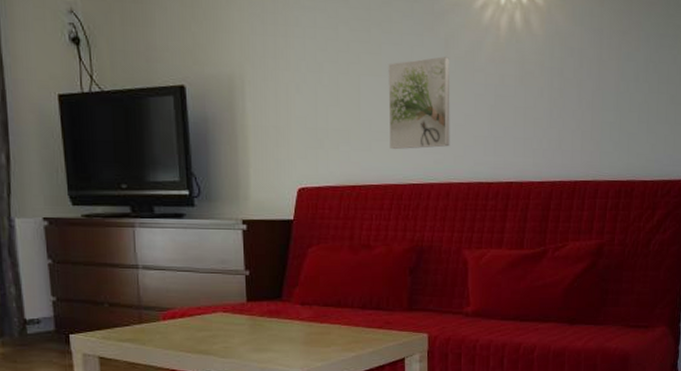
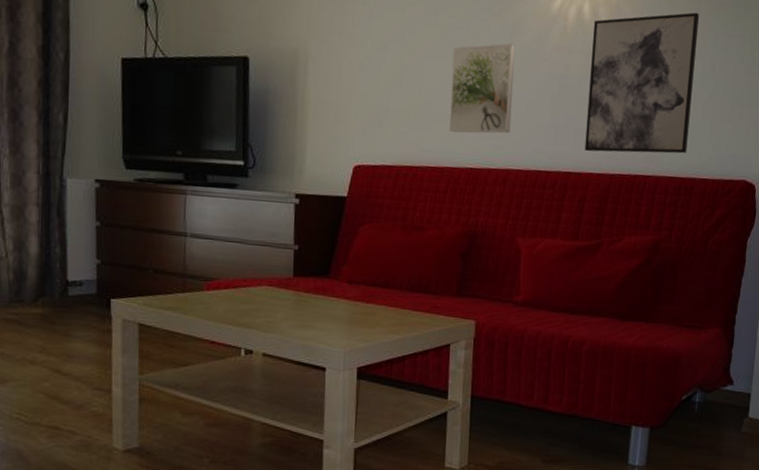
wall art: none [524,14,631,161] -> present [584,12,700,154]

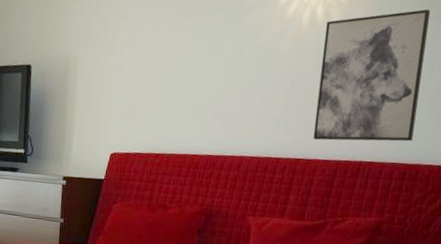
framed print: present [449,43,515,133] -> none [192,45,253,125]

